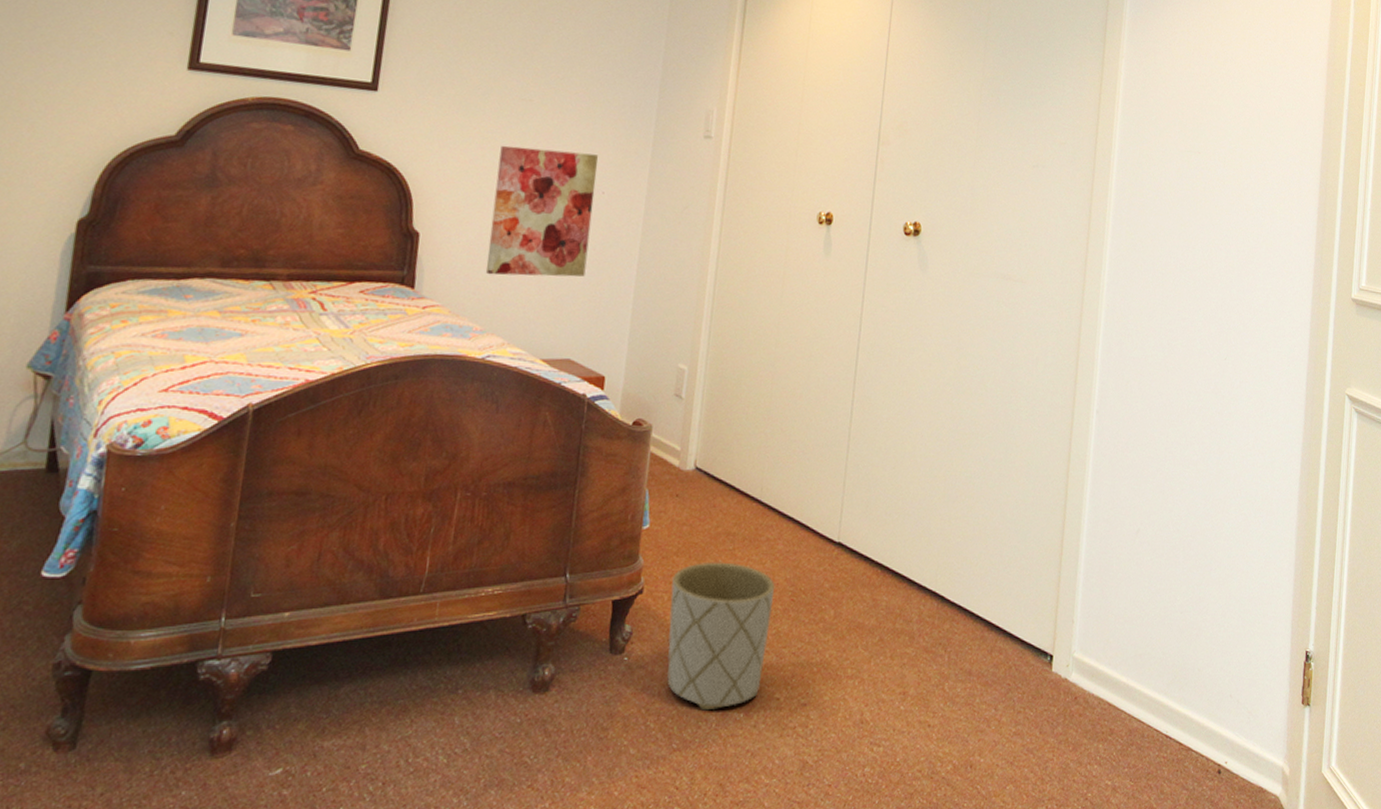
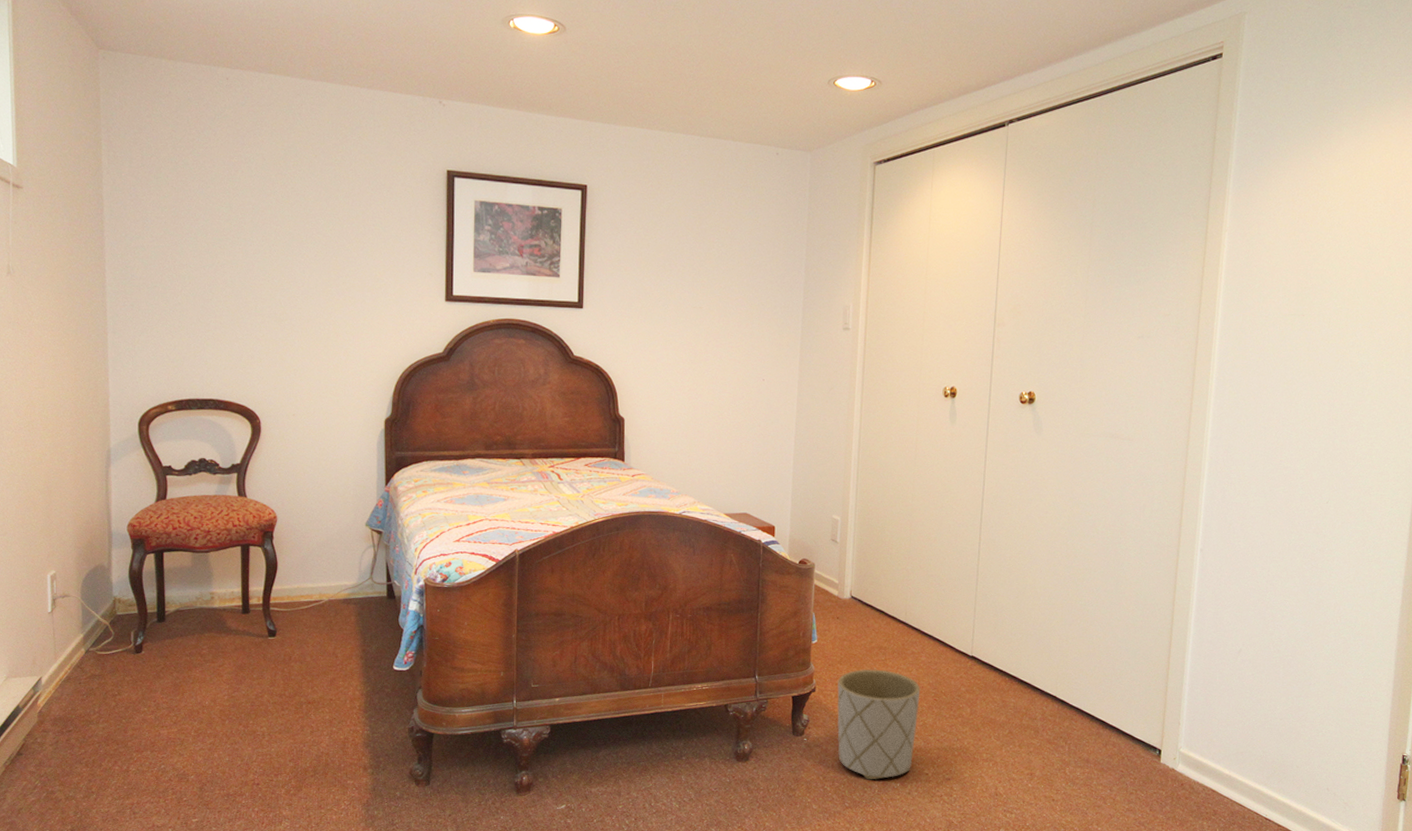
wall art: present [485,145,598,277] -> none [676,345,758,449]

